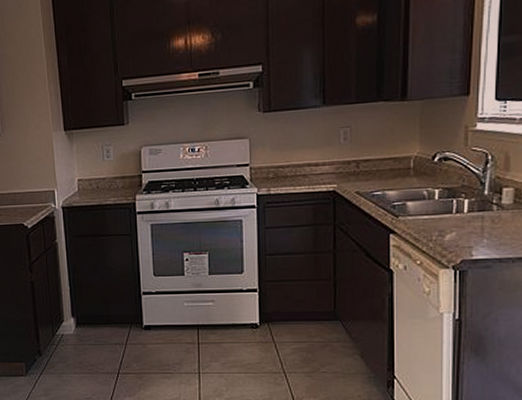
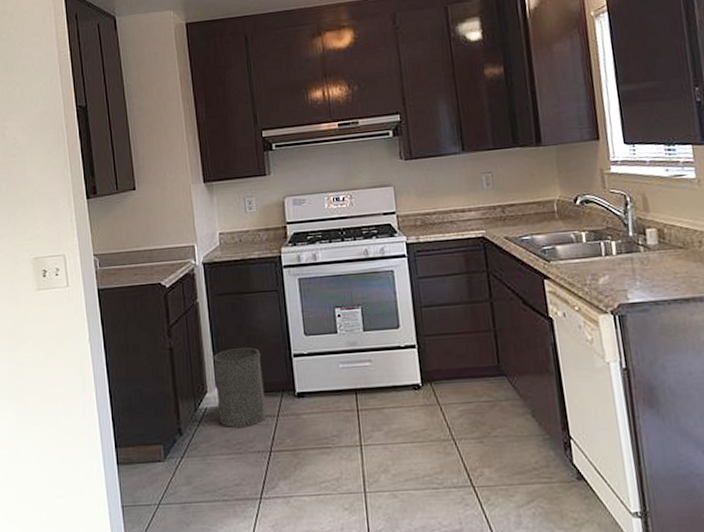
trash can: none [68,284,116,351] -> present [212,347,266,427]

